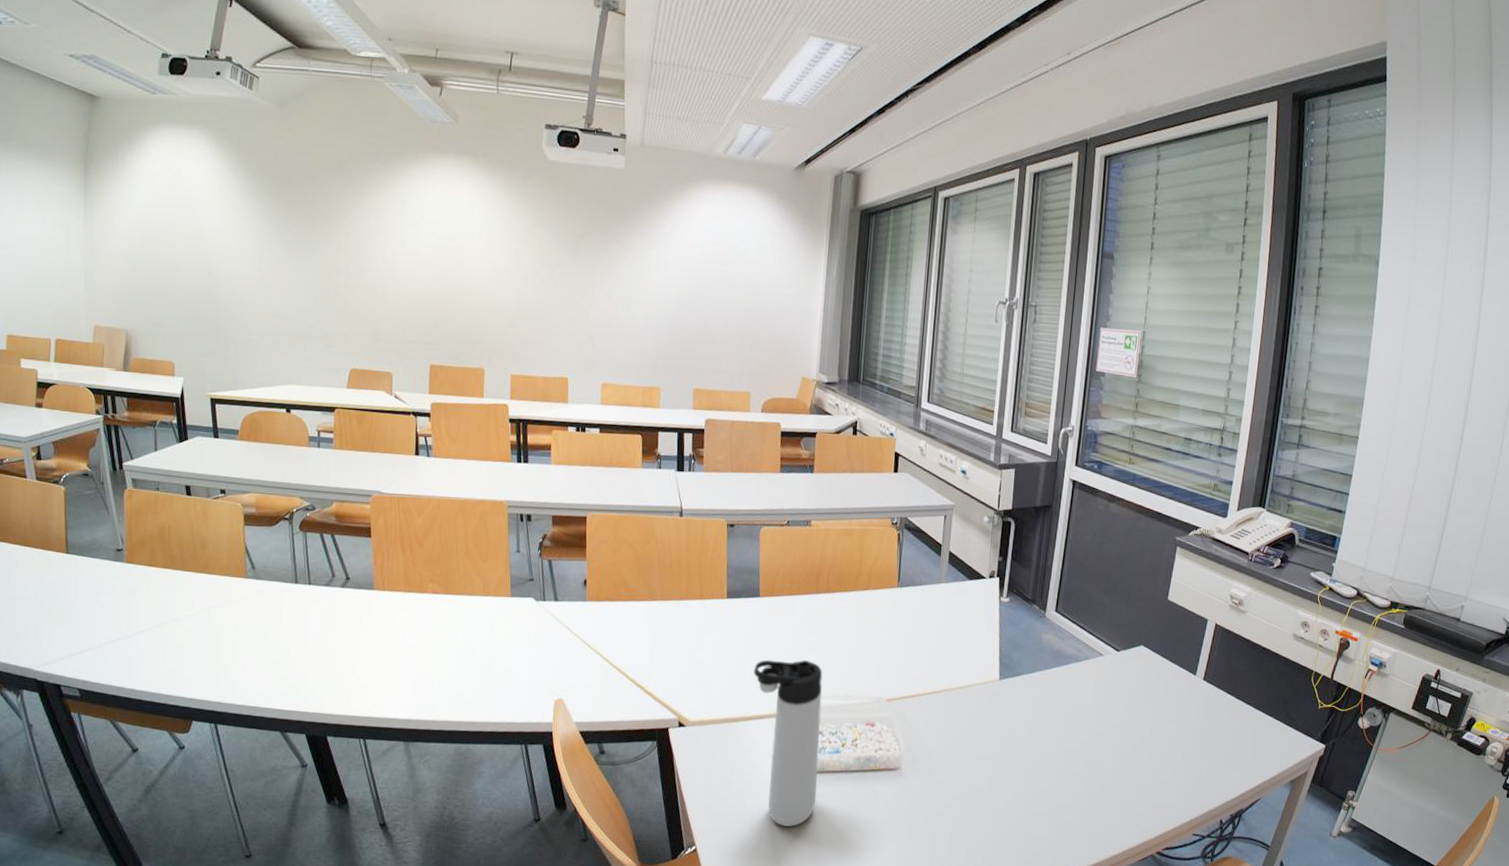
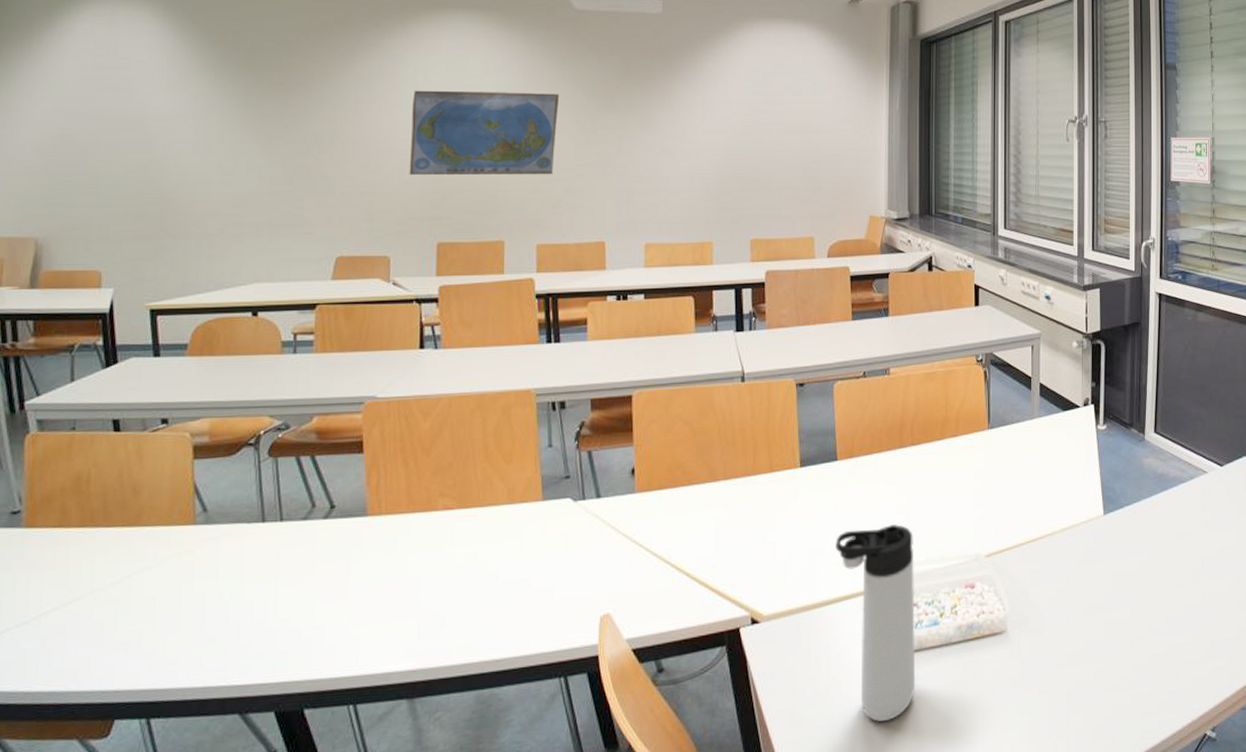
world map: none [408,226,532,313] -> present [409,90,559,175]

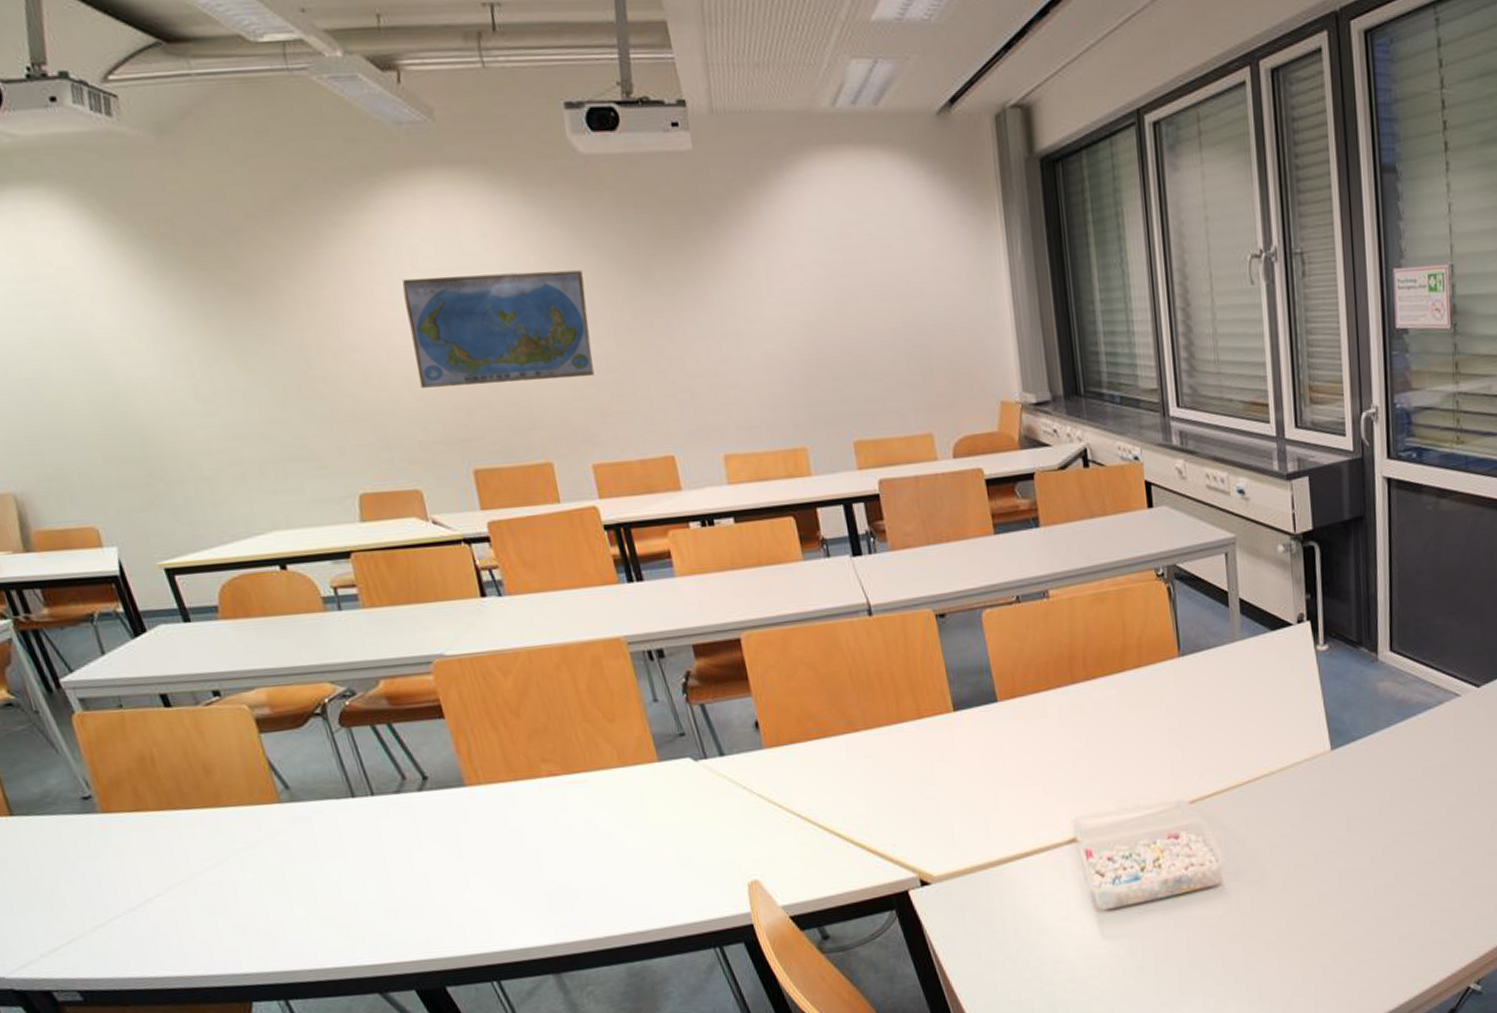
thermos bottle: present [836,525,916,722] -> none [1007,771,1120,984]

